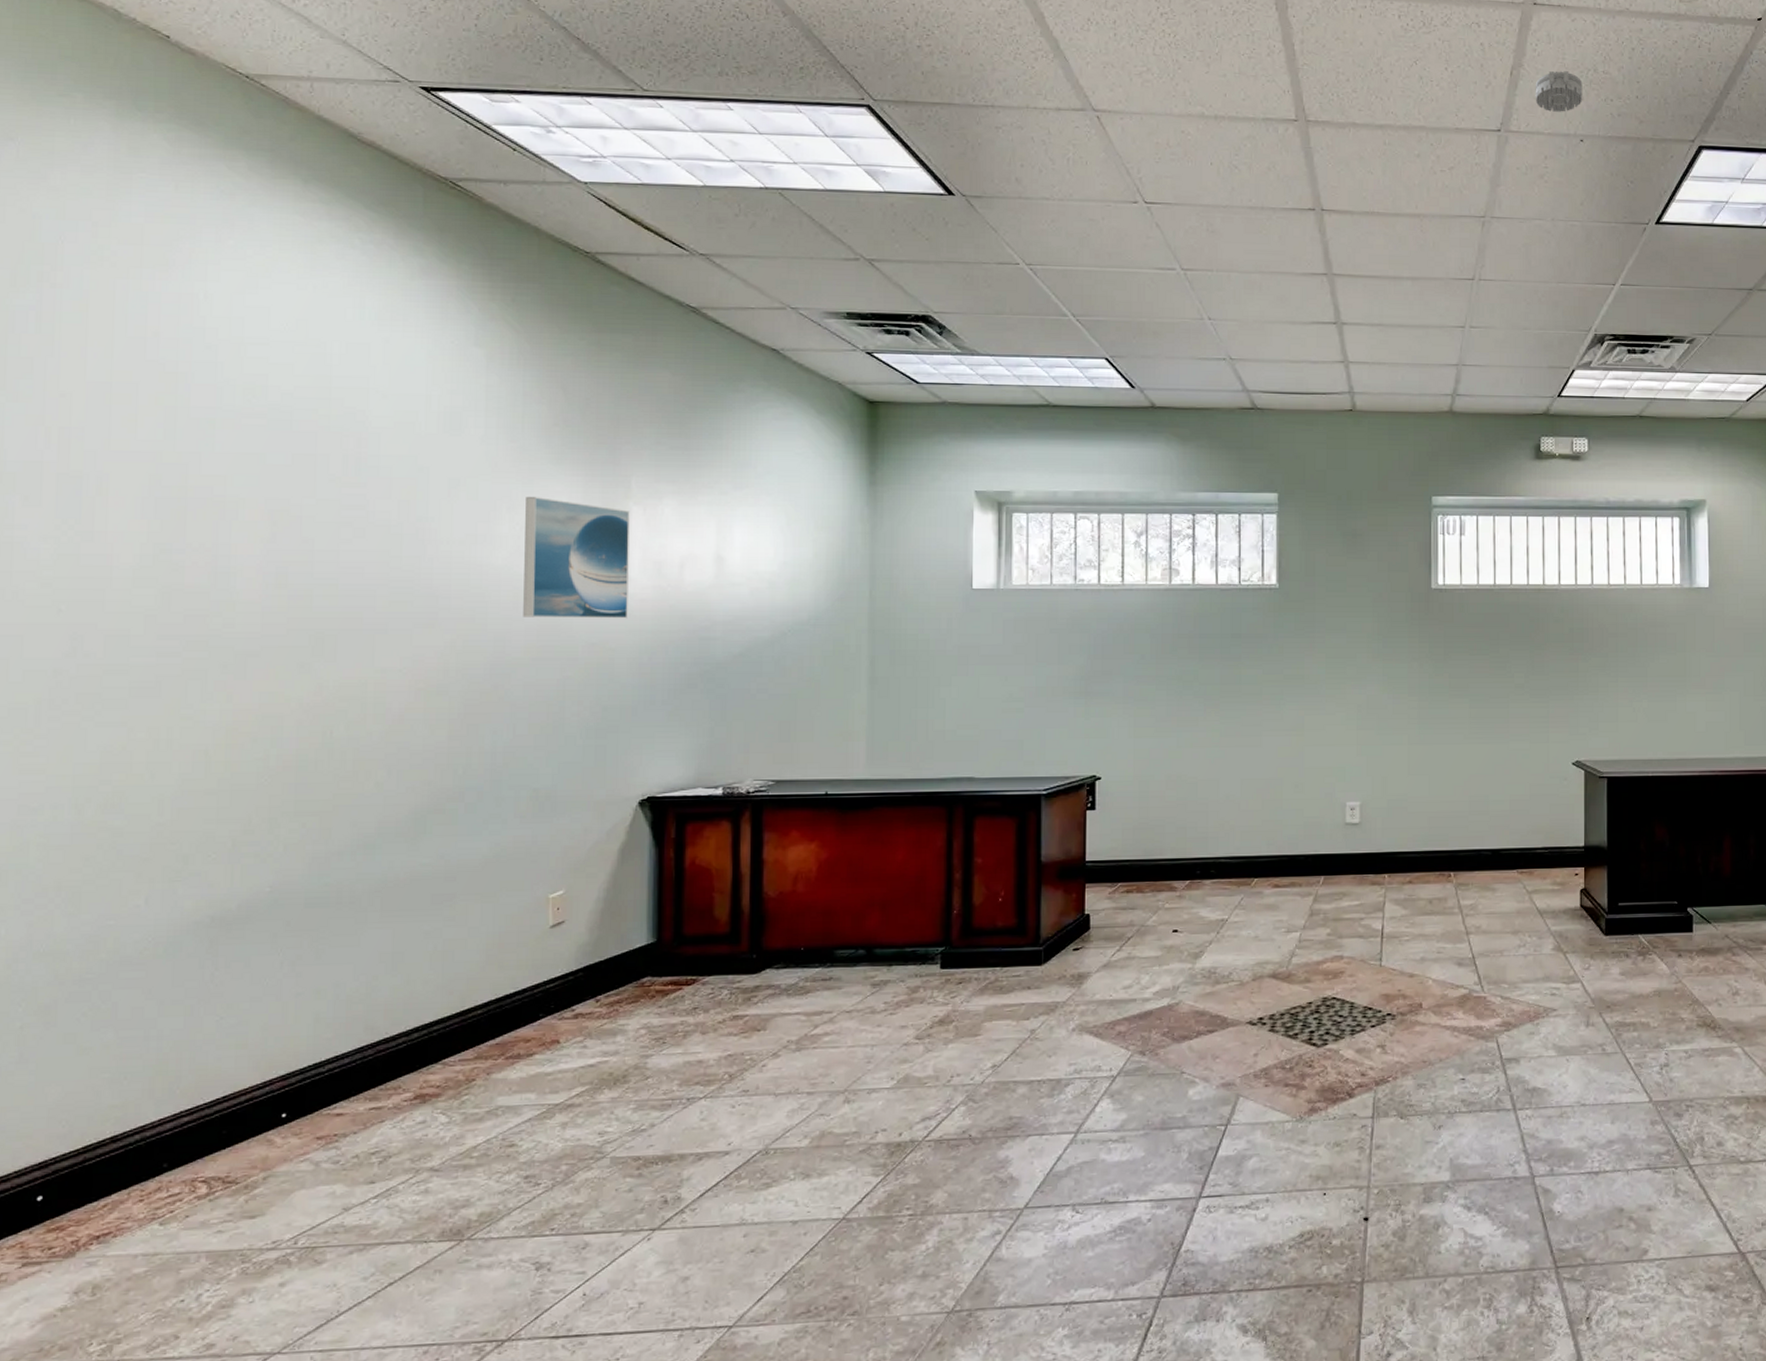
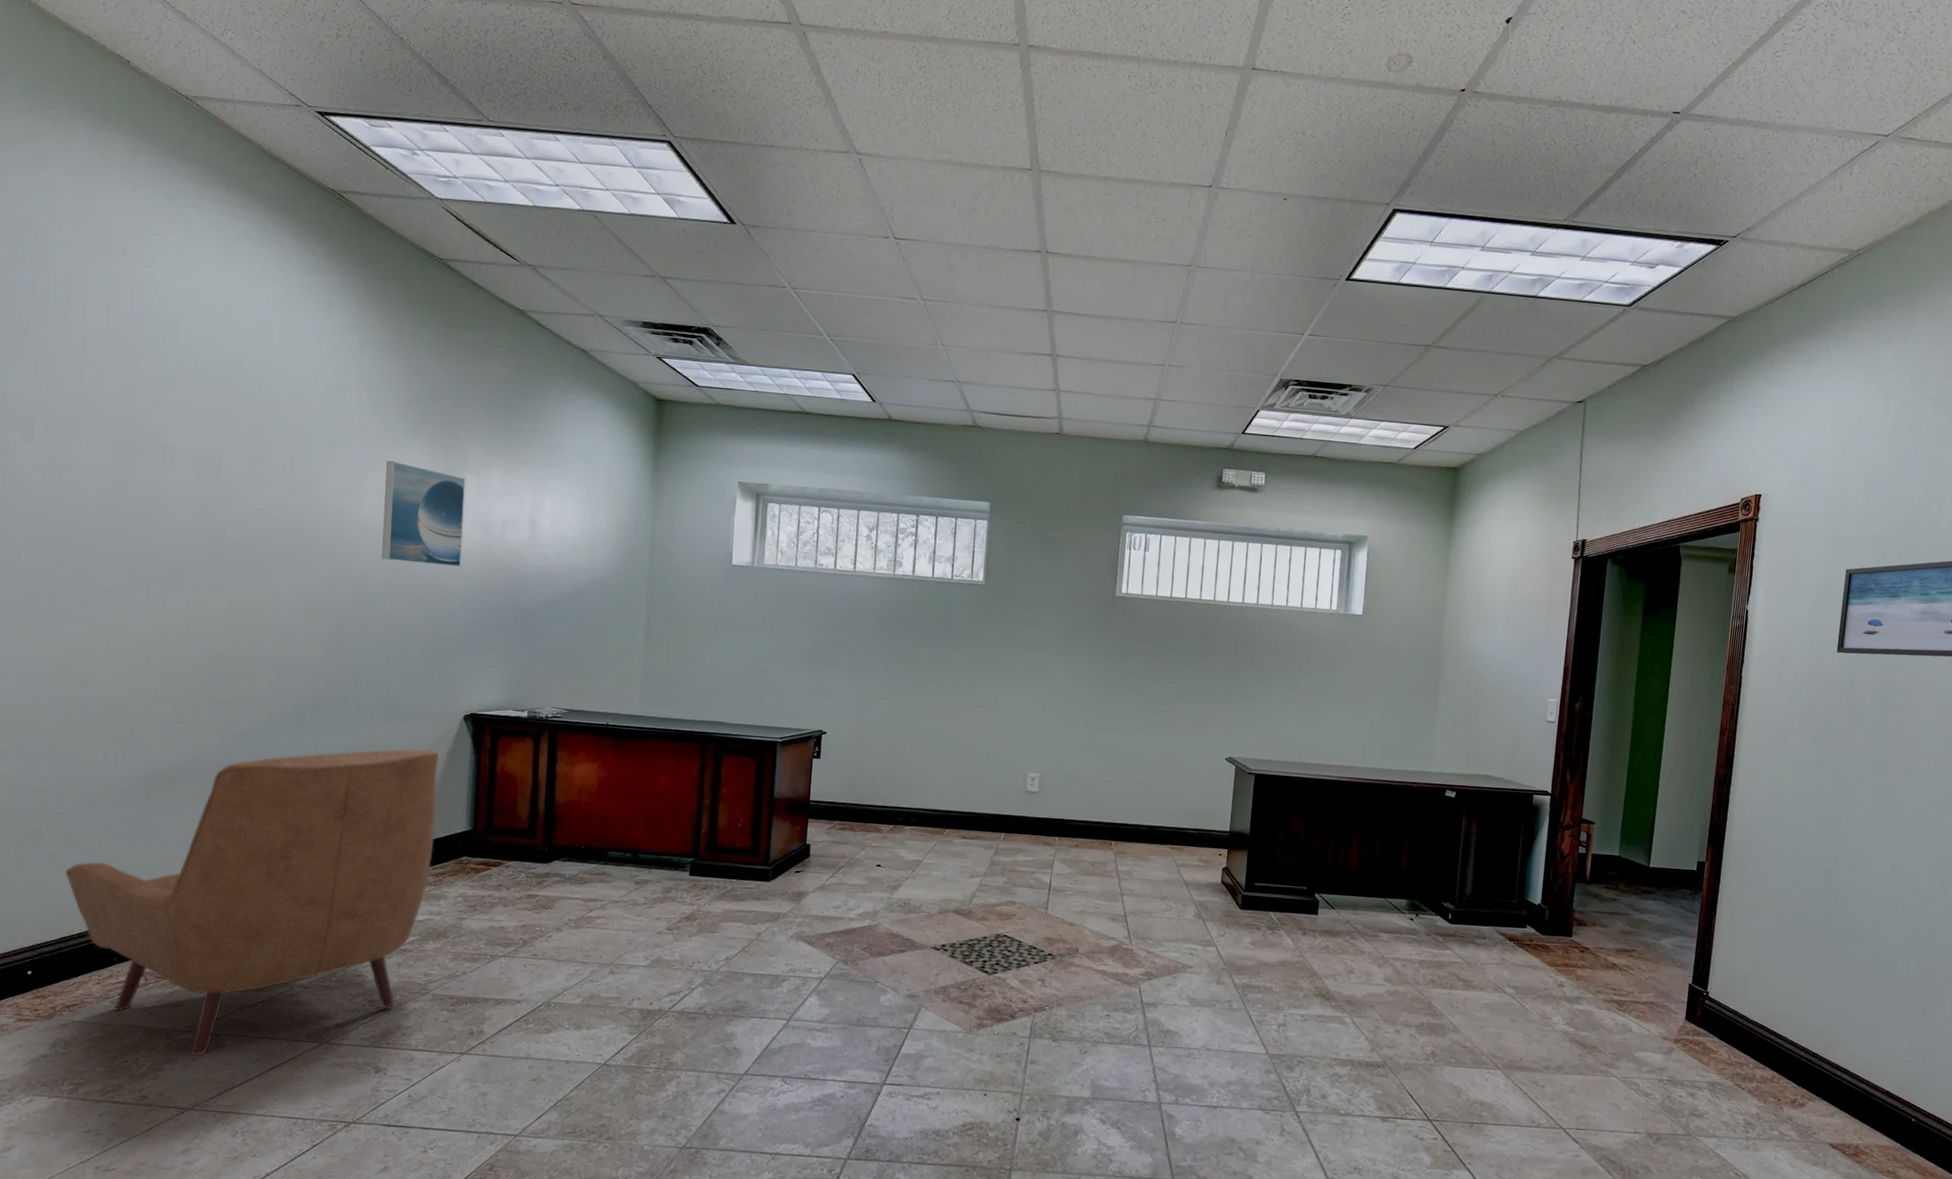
chair: none [91,848,609,1282] -> present [65,748,439,1057]
smoke detector: present [1535,71,1583,112] -> none [1246,133,1291,172]

